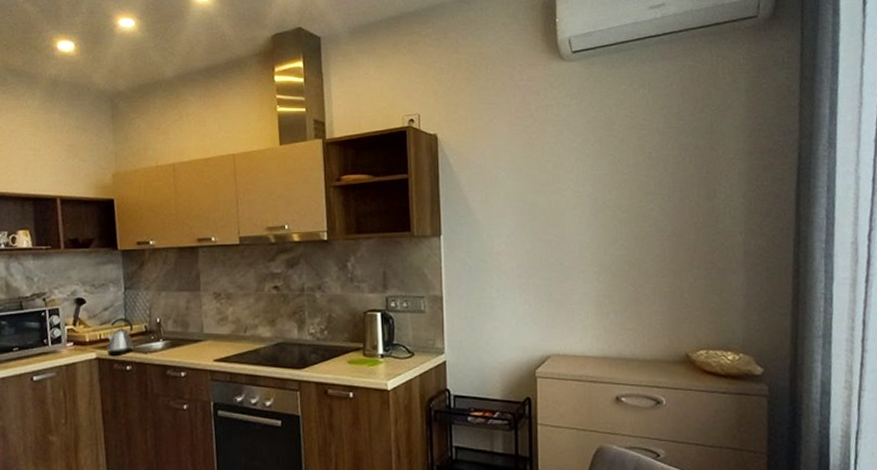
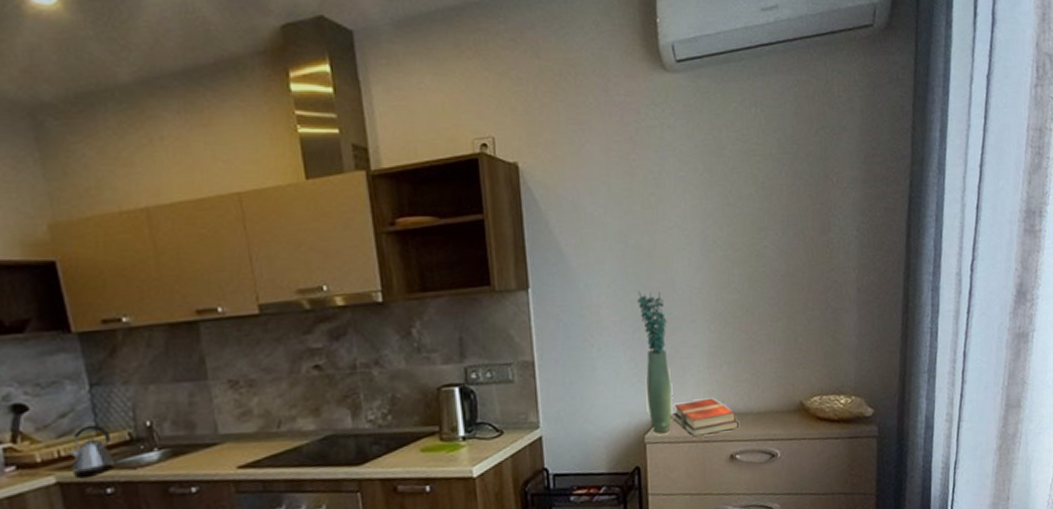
vase: none [533,242,562,370] -> present [637,291,672,435]
books: none [562,342,626,377] -> present [673,398,740,438]

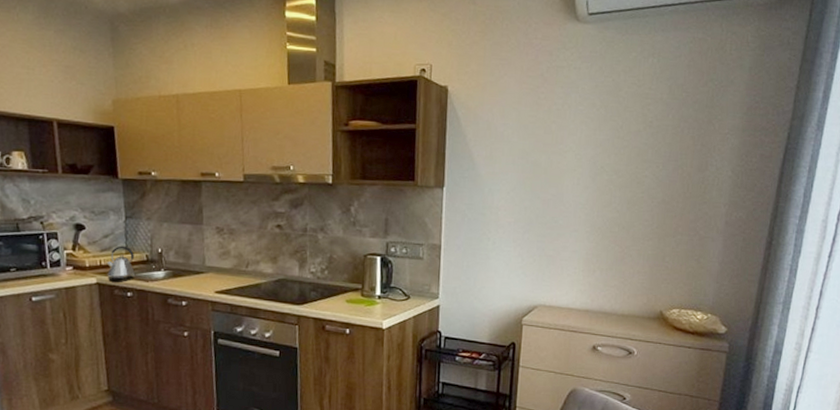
vase: present [637,291,672,435] -> none [528,200,553,319]
books: present [673,398,740,438] -> none [548,296,604,327]

